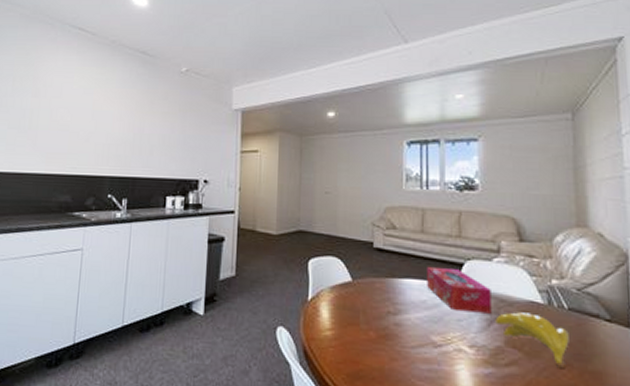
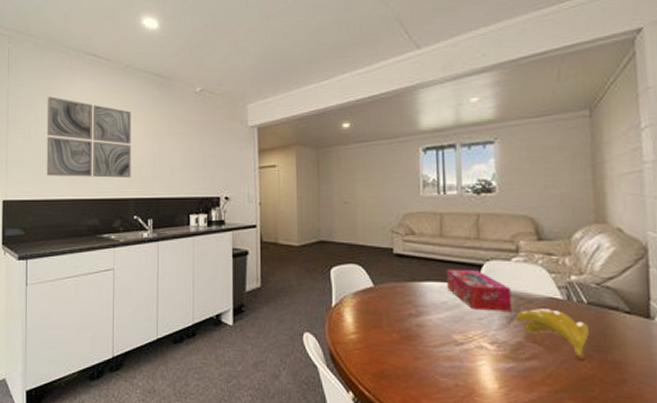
wall art: none [19,67,114,154] -> present [46,97,131,178]

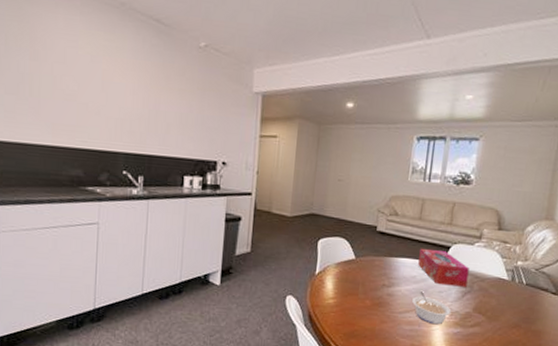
wall art: present [46,97,131,178] -> none [20,24,125,130]
legume: none [447,319,498,359] -> present [412,291,452,325]
banana: present [515,309,589,361] -> none [468,286,523,329]

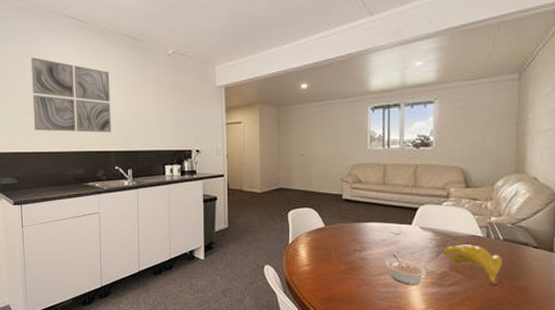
wall art: none [20,24,125,130] -> present [30,57,112,133]
tissue box: present [418,248,469,287] -> none [387,212,440,247]
banana: none [468,286,523,329] -> present [442,244,502,286]

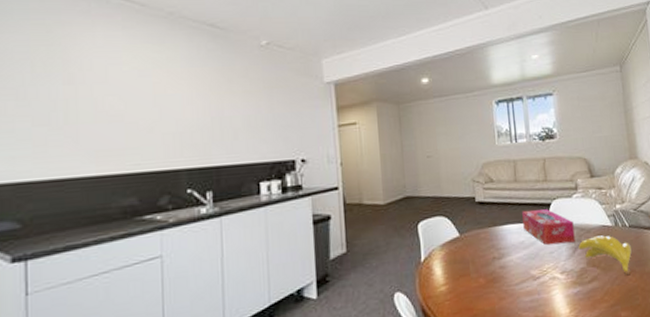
wall art: present [30,57,112,133] -> none [52,48,182,150]
legume: present [385,254,427,286] -> none [526,256,567,290]
tissue box: none [387,212,440,247] -> present [522,209,575,246]

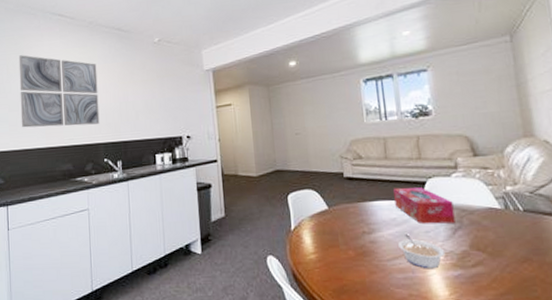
wall art: none [52,48,182,150] -> present [18,55,100,128]
legume: none [526,256,567,290] -> present [398,234,446,269]
banana: present [578,235,632,276] -> none [459,218,527,264]

